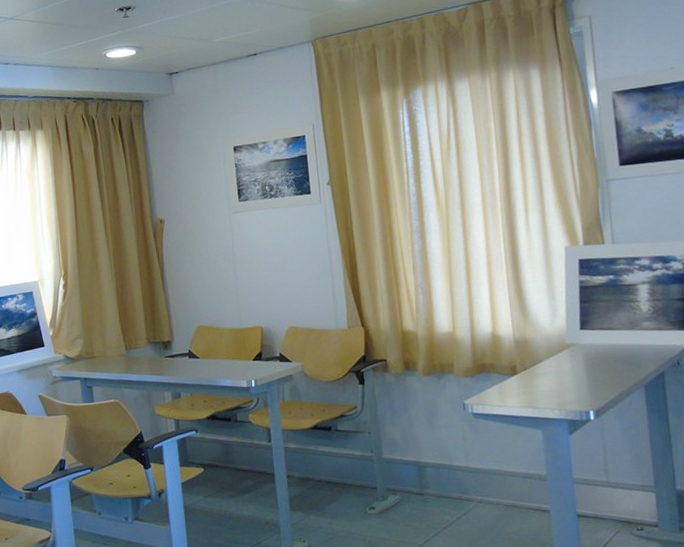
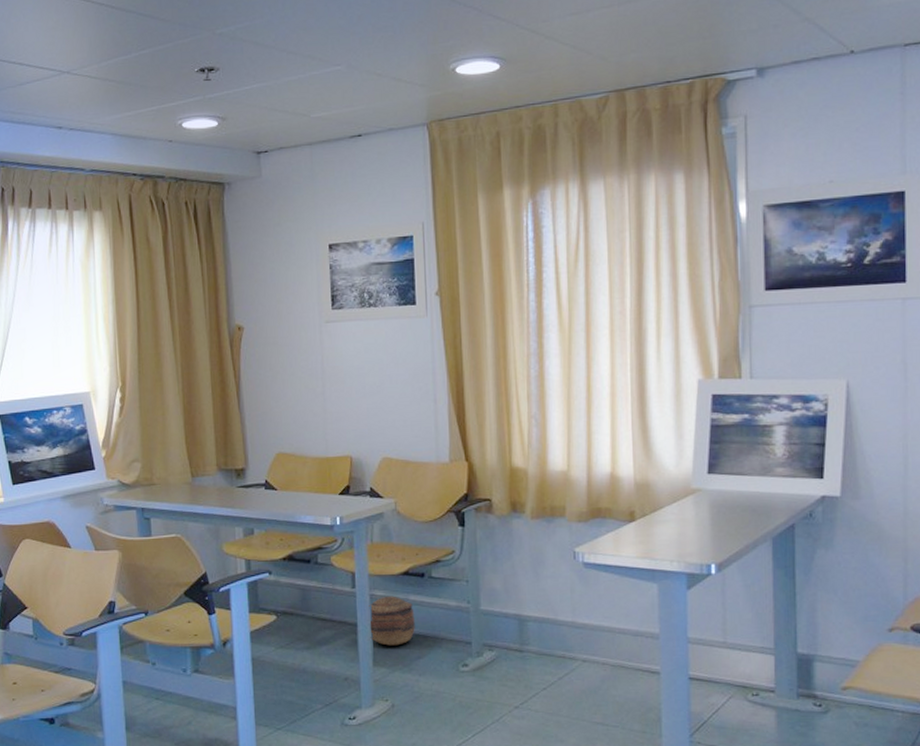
basket: none [284,448,326,492] -> present [369,596,415,646]

